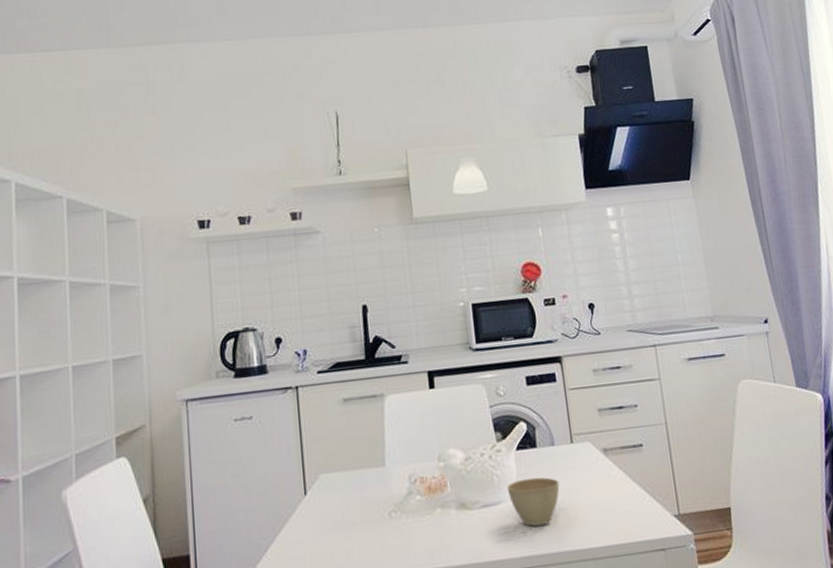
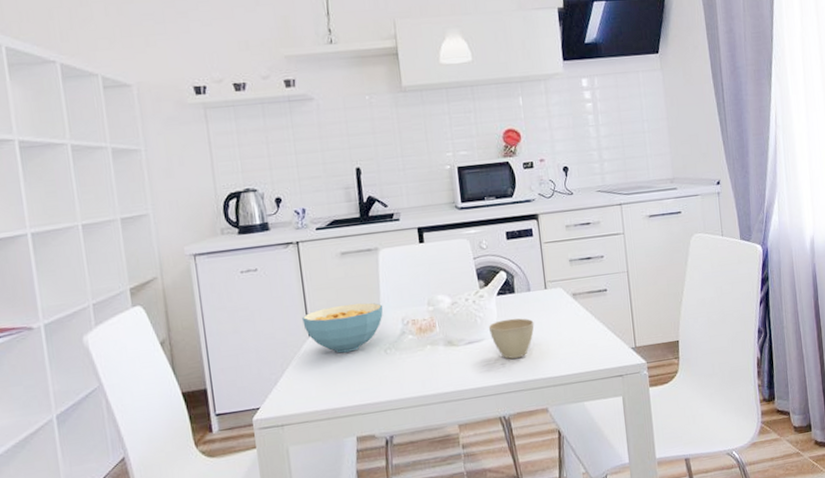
cereal bowl: none [298,456,389,516] -> present [302,302,384,353]

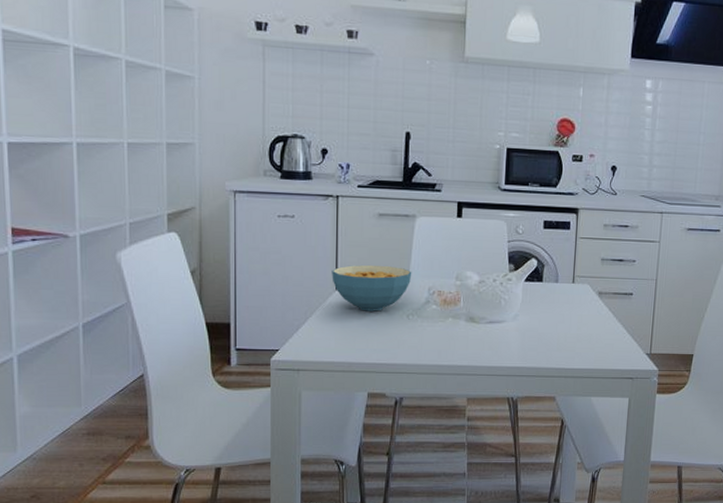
cup: present [488,318,535,359] -> none [511,305,556,344]

